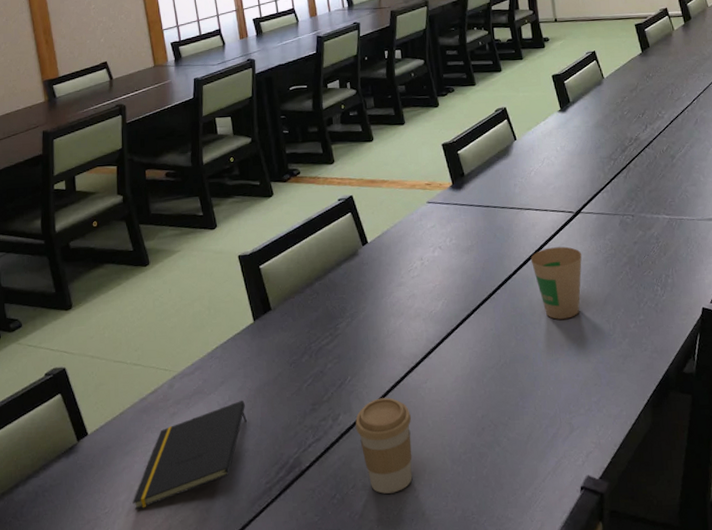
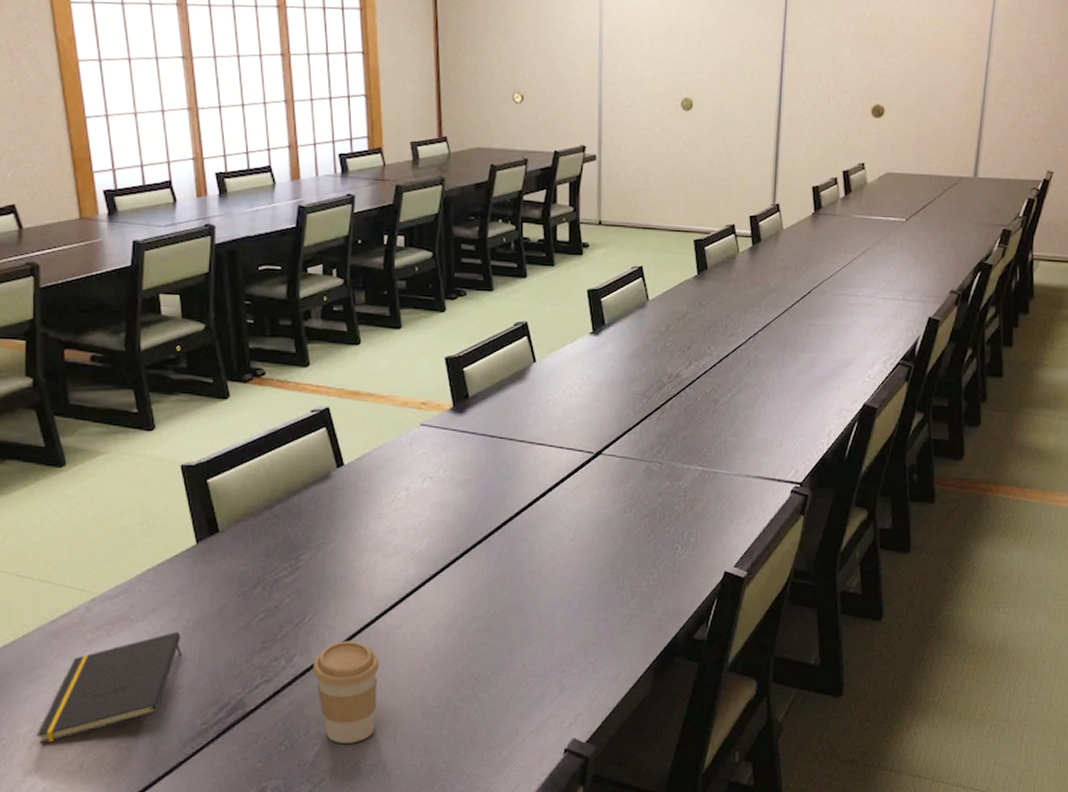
paper cup: present [530,246,582,320] -> none [536,490,597,571]

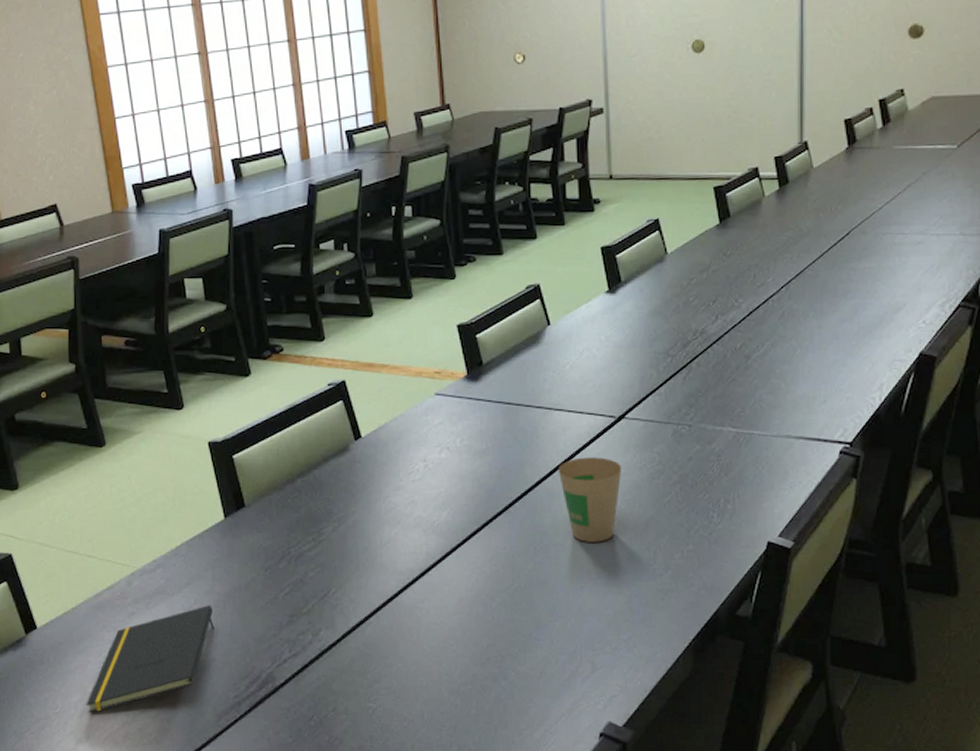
coffee cup: present [313,641,379,743] -> none [339,615,403,721]
paper cup: none [536,490,597,571] -> present [558,457,622,542]

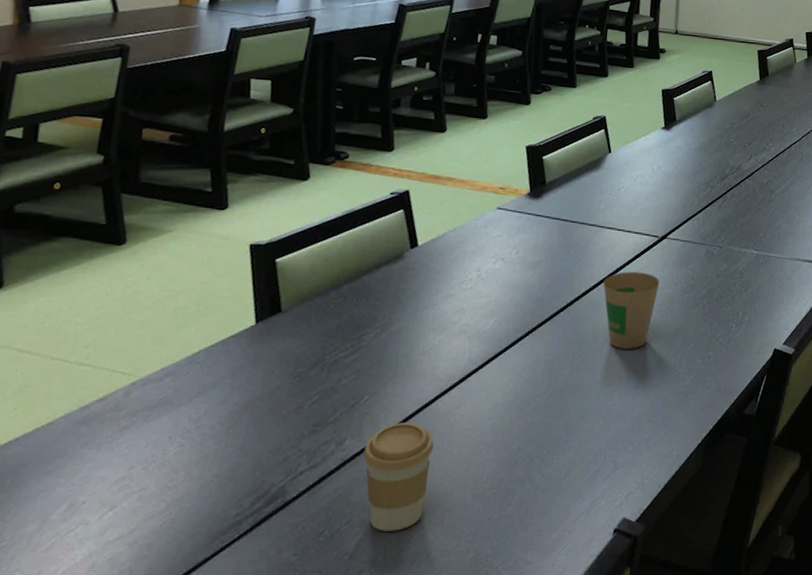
notepad: present [86,605,214,713] -> none [44,416,225,544]
coffee cup: none [339,615,403,721] -> present [363,422,434,531]

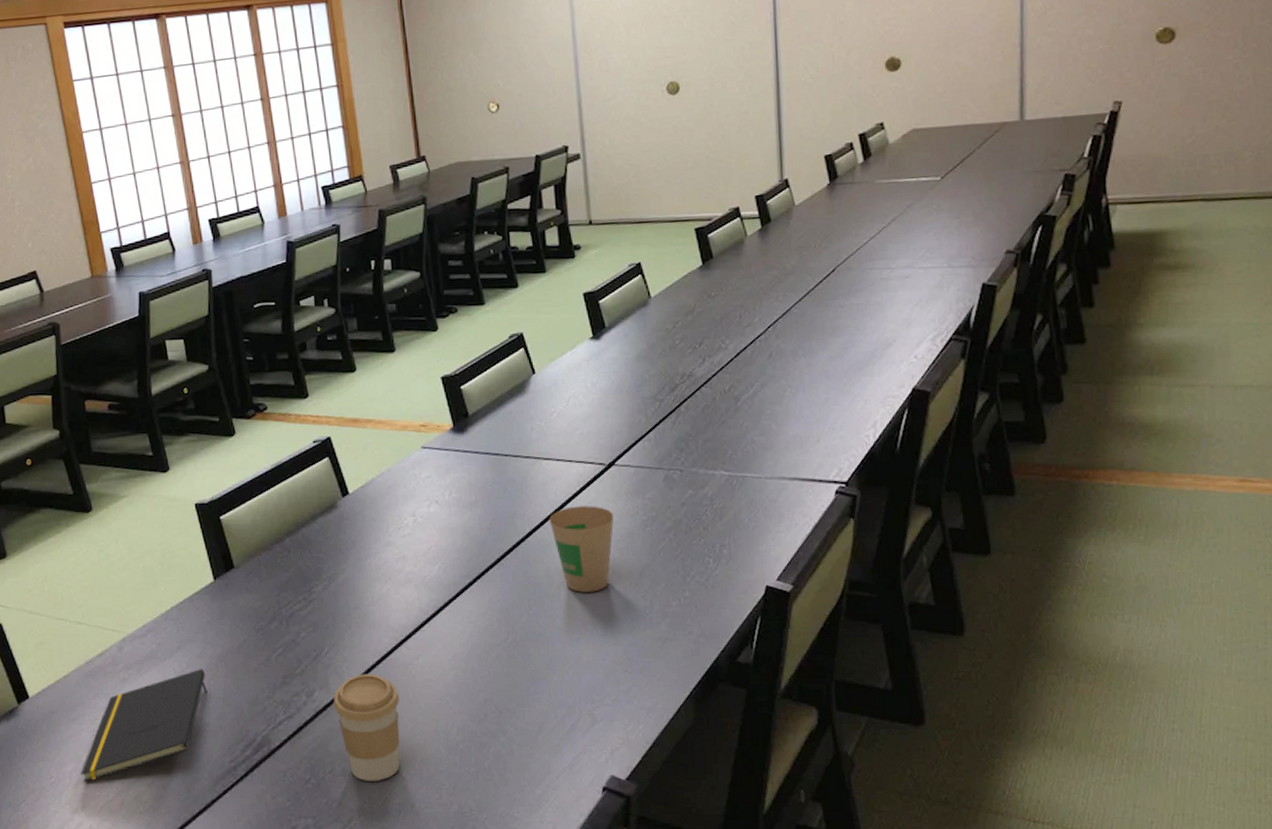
notepad: none [44,416,225,544] -> present [81,669,207,782]

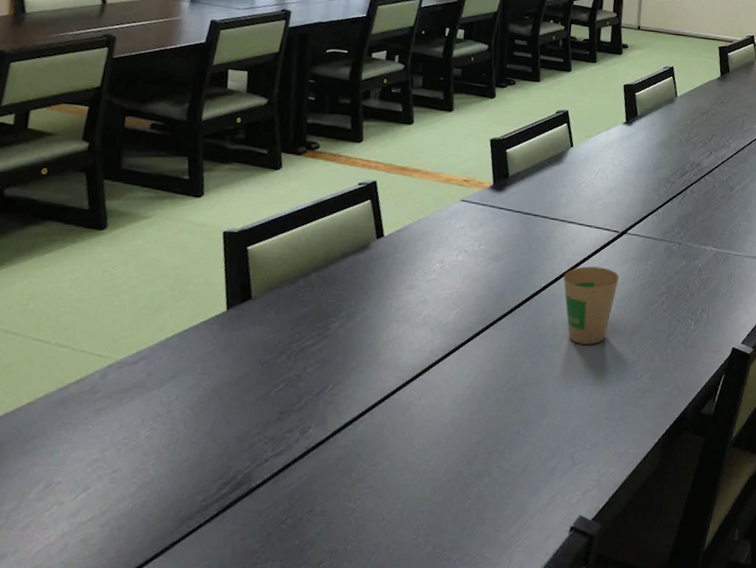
notepad: present [81,669,207,782] -> none [21,401,196,523]
coffee cup: present [333,674,400,781] -> none [326,412,395,522]

